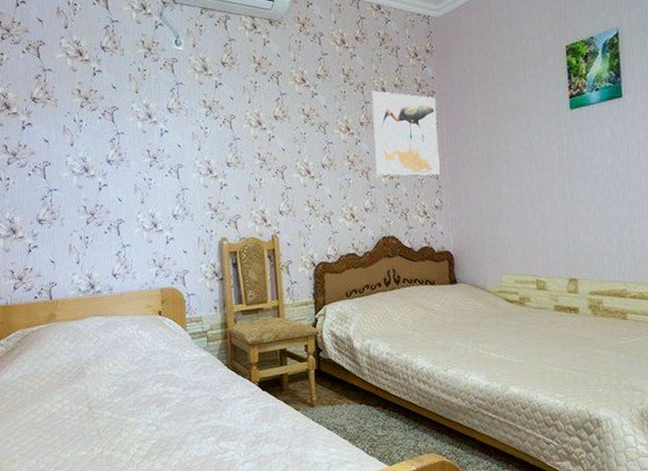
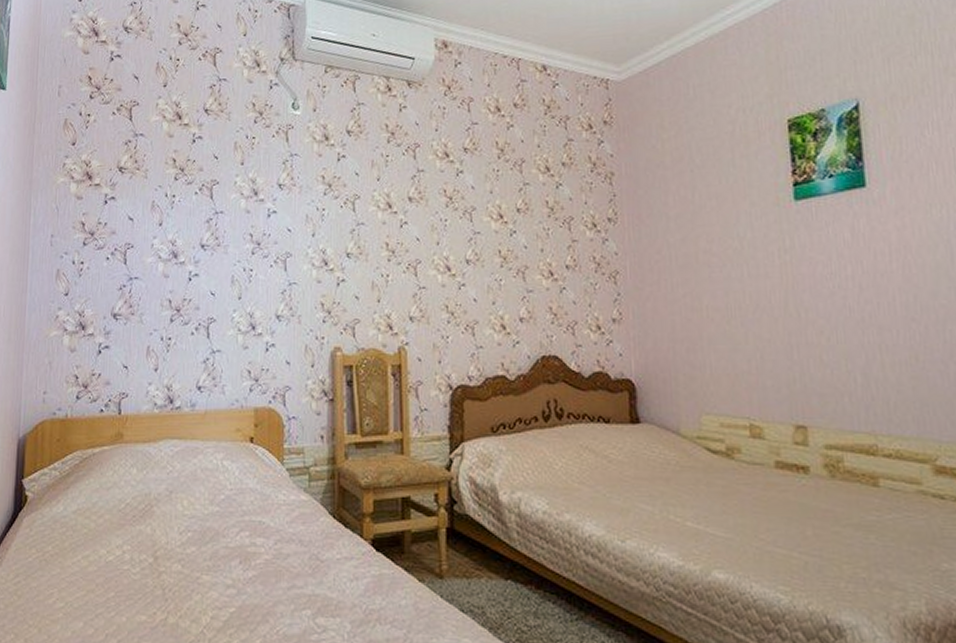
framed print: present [372,91,440,176] -> none [532,170,619,279]

